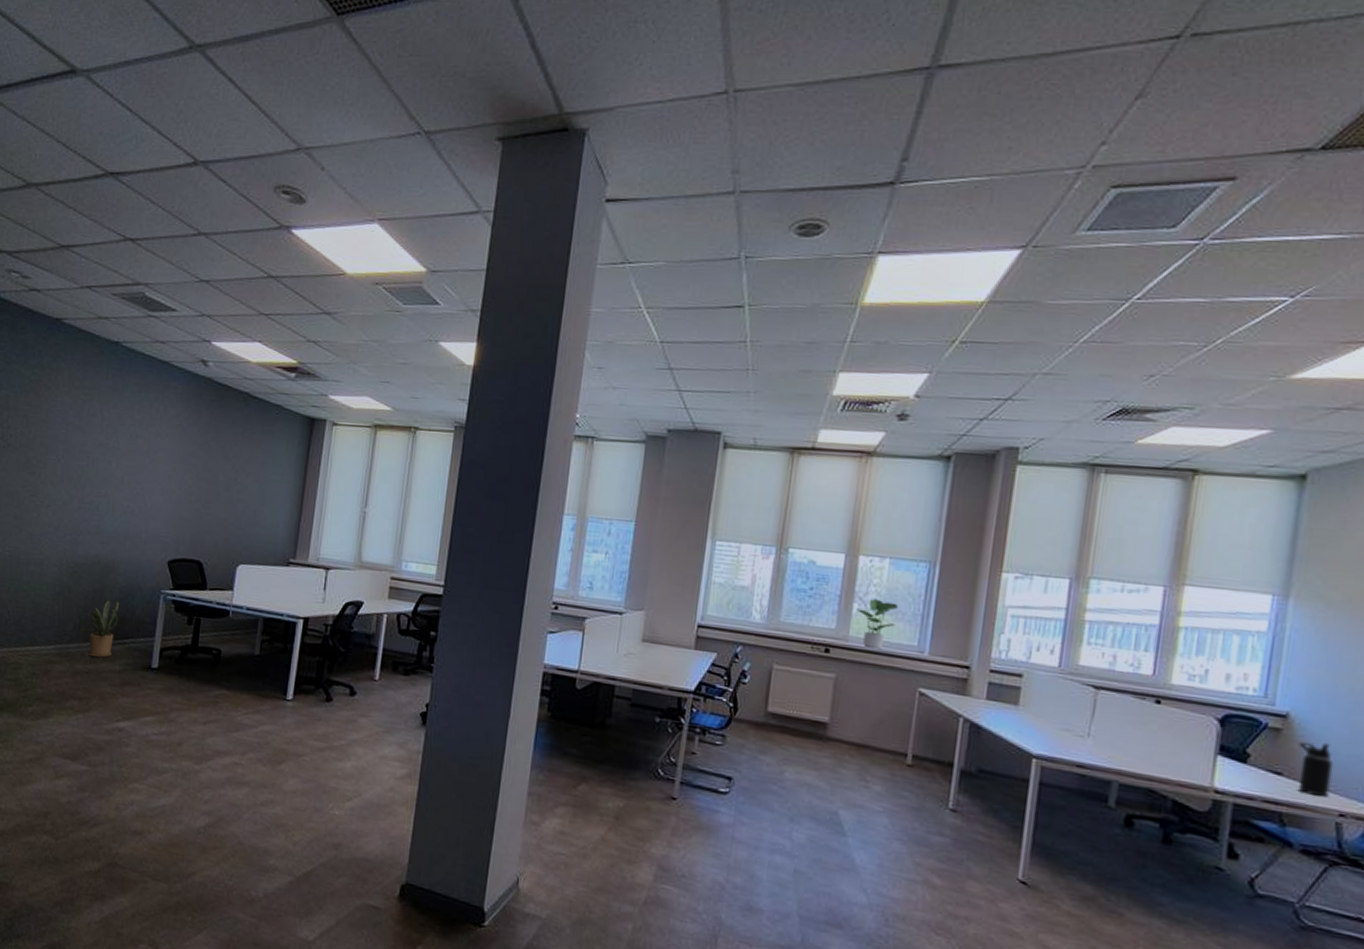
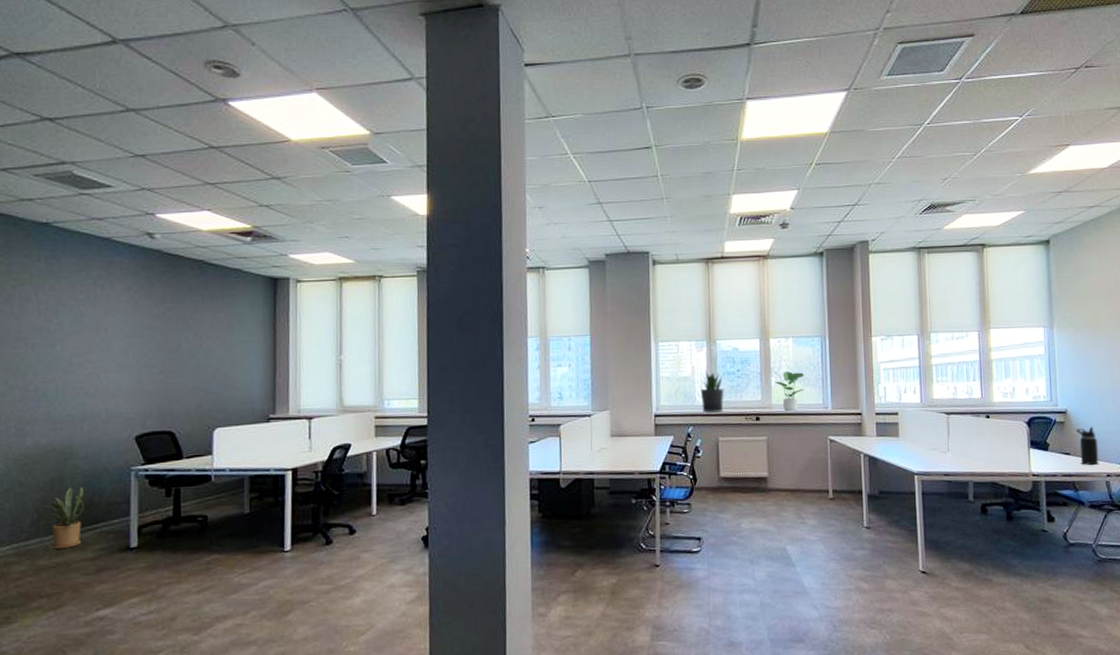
planter: none [757,581,790,635] -> present [700,370,724,413]

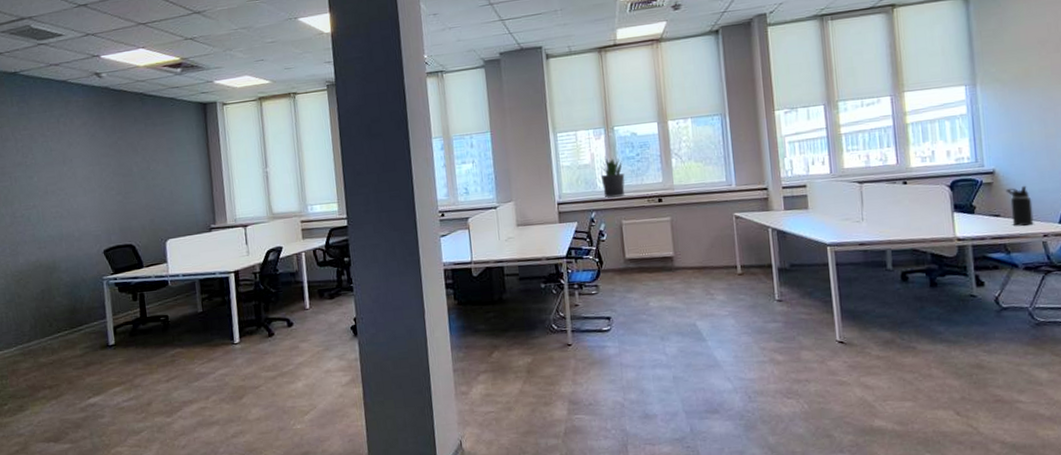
house plant: present [39,486,85,549] -> none [36,295,71,349]
potted plant: present [775,371,804,411] -> none [675,152,706,191]

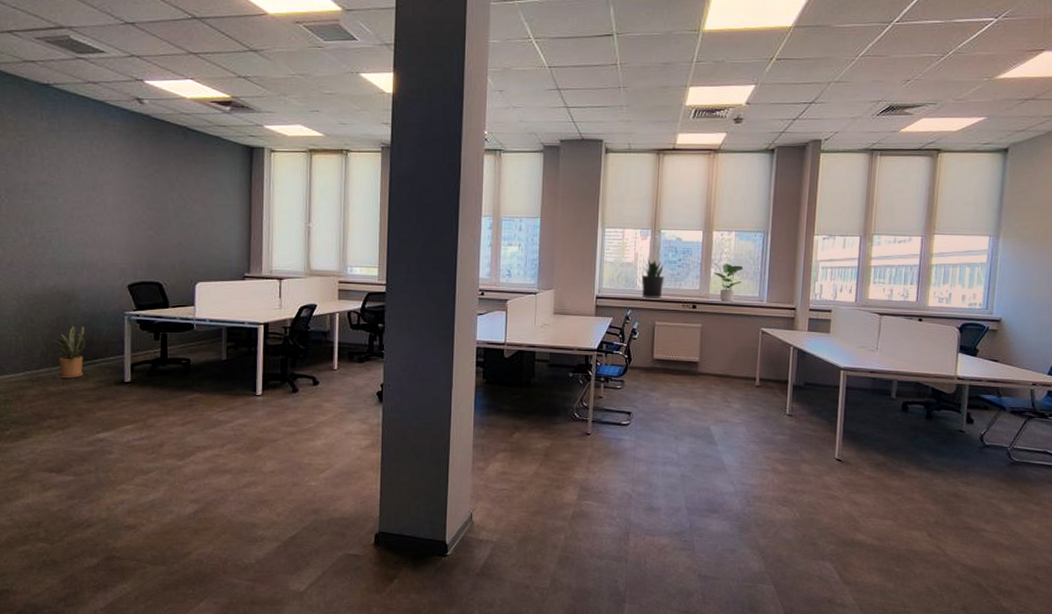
house plant: none [36,295,71,349] -> present [48,326,86,379]
potted plant: none [675,152,706,191] -> present [714,264,743,301]
water bottle: present [1005,185,1034,227] -> none [1007,336,1029,374]

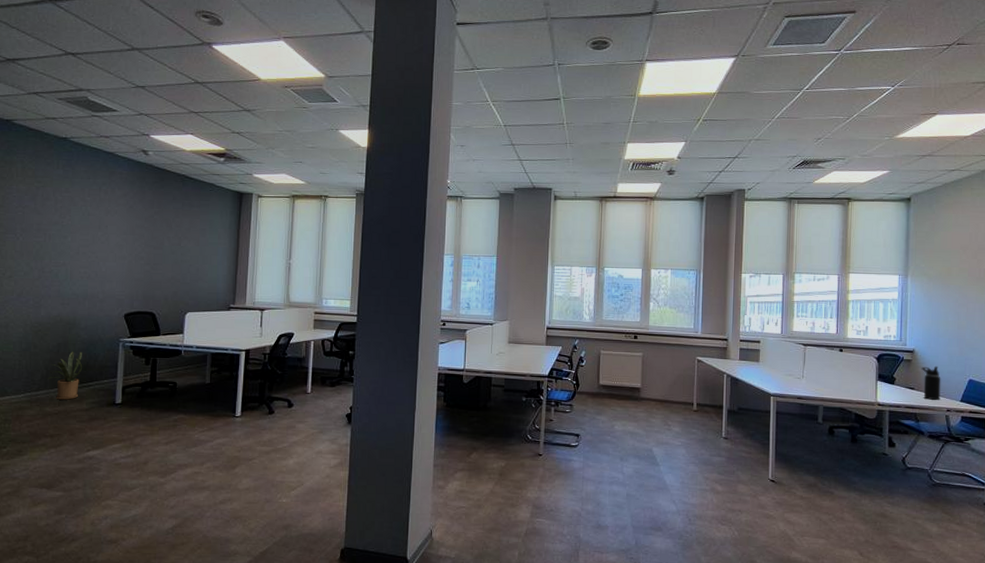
planter: present [641,257,665,298] -> none [587,292,608,329]
potted plant: present [714,264,743,301] -> none [653,298,679,332]
water bottle: none [1007,336,1029,374] -> present [921,365,941,401]

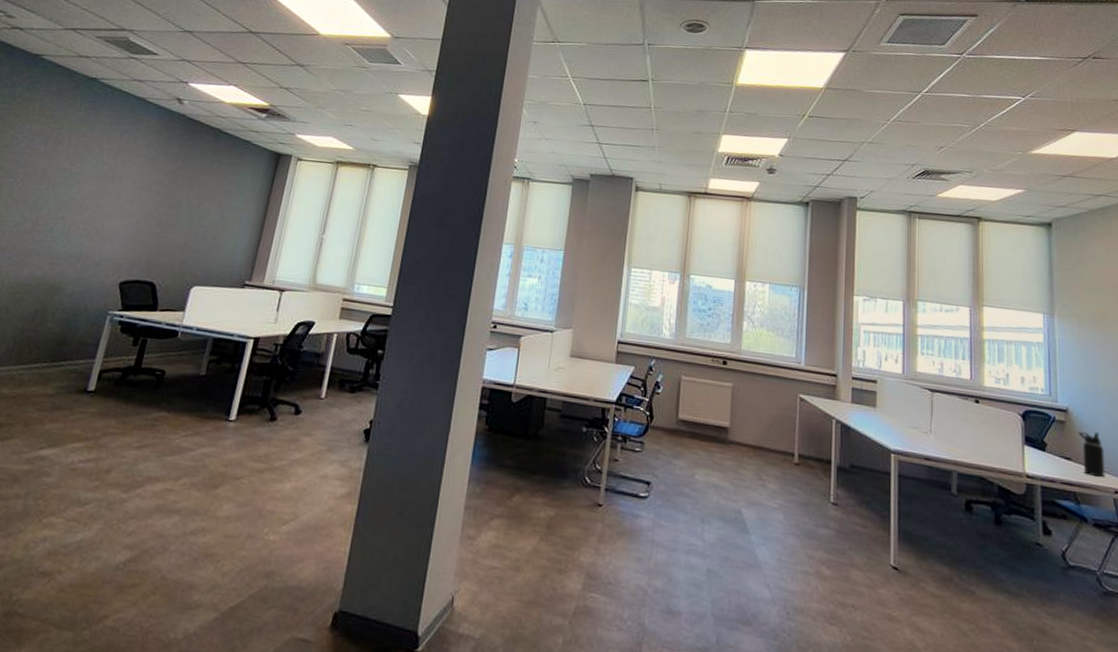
house plant: present [47,351,83,400] -> none [12,321,61,382]

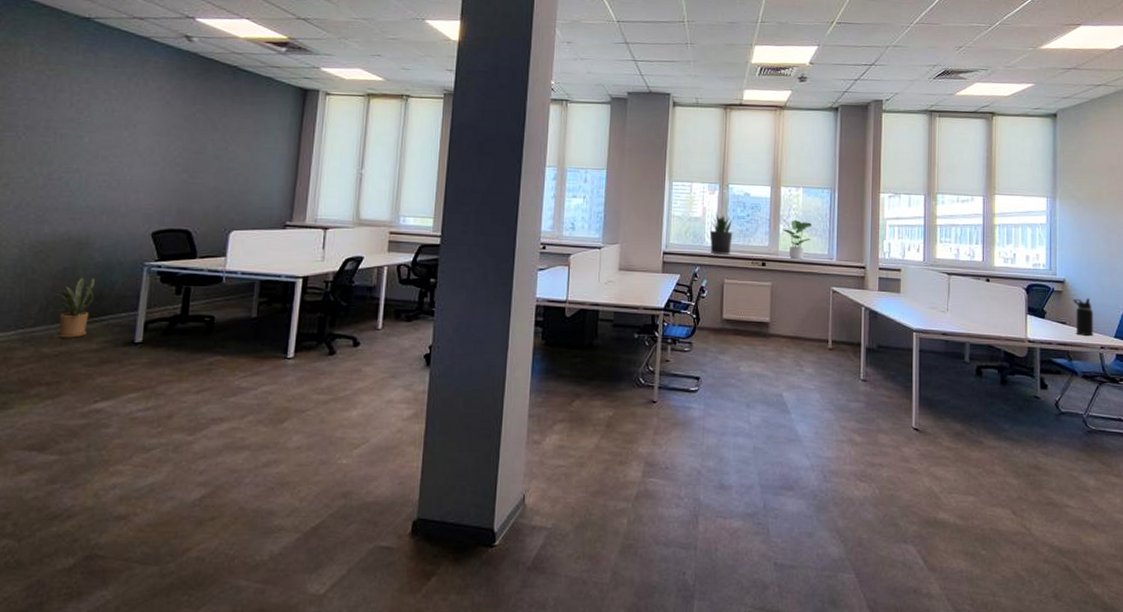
house plant: none [12,321,61,382] -> present [47,277,95,338]
planter: none [667,303,693,350] -> present [709,212,733,255]
potted plant: none [747,317,778,360] -> present [783,220,811,259]

